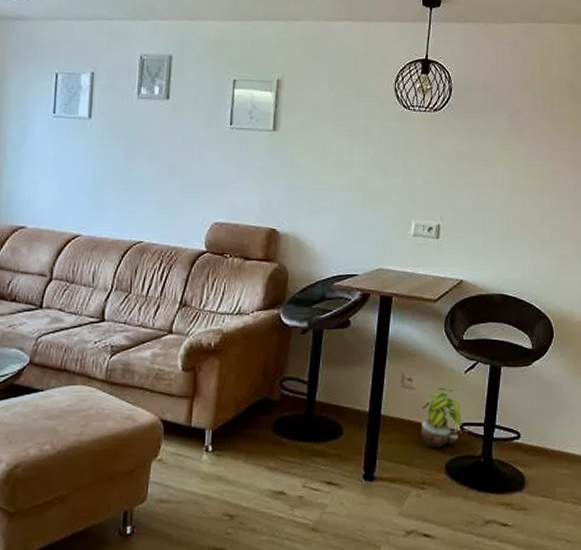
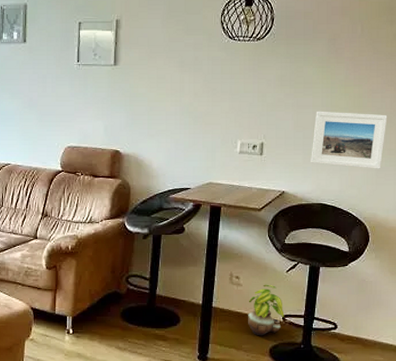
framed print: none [491,191,571,257] -> present [311,111,388,169]

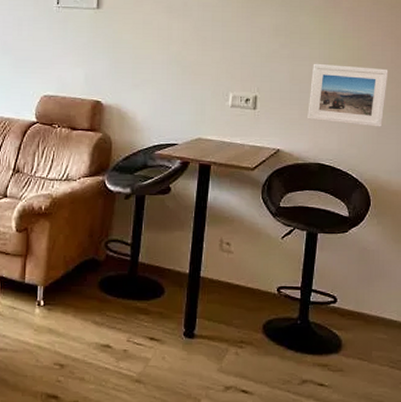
potted plant: present [248,284,285,336] -> none [239,251,279,310]

